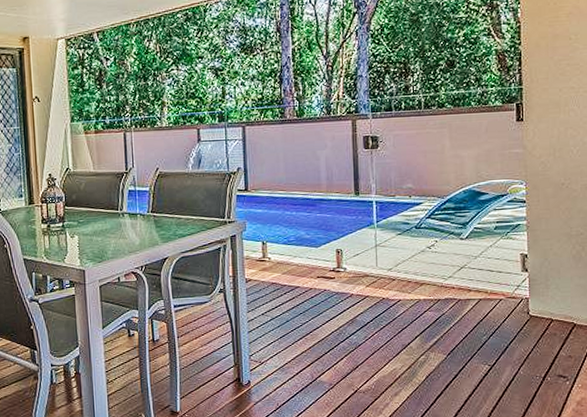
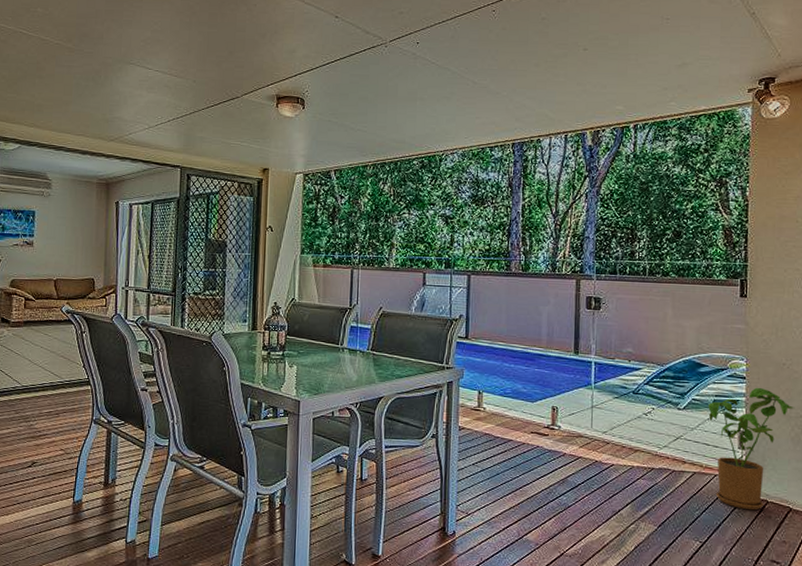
house plant: none [490,209,575,330] -> present [708,387,795,511]

